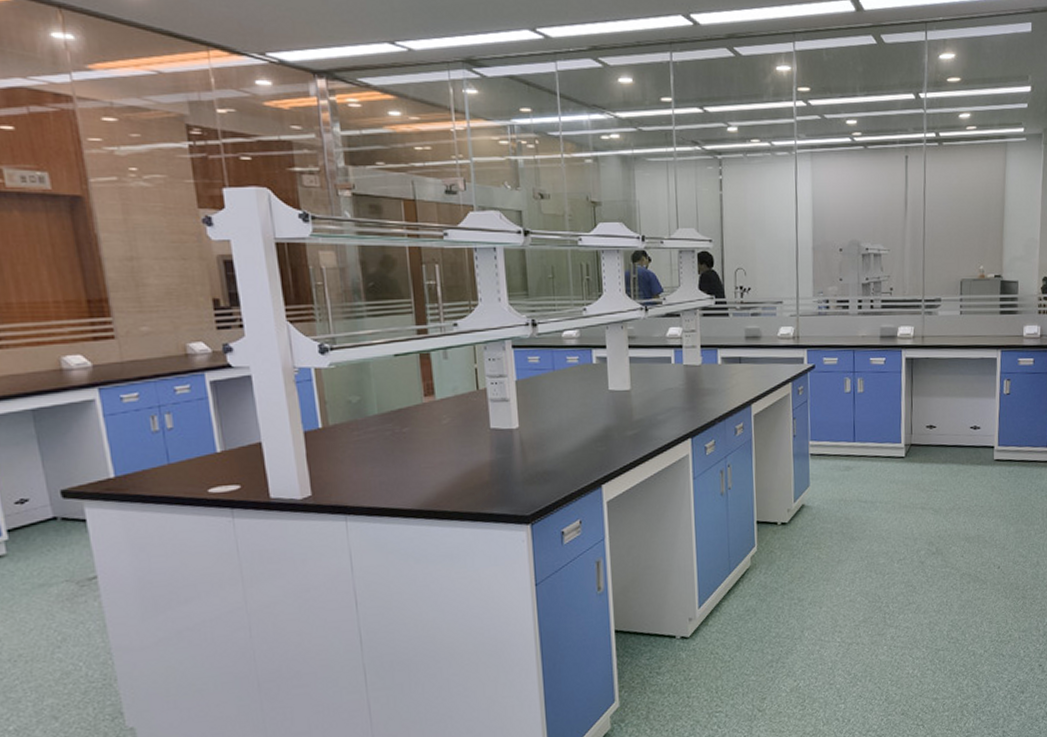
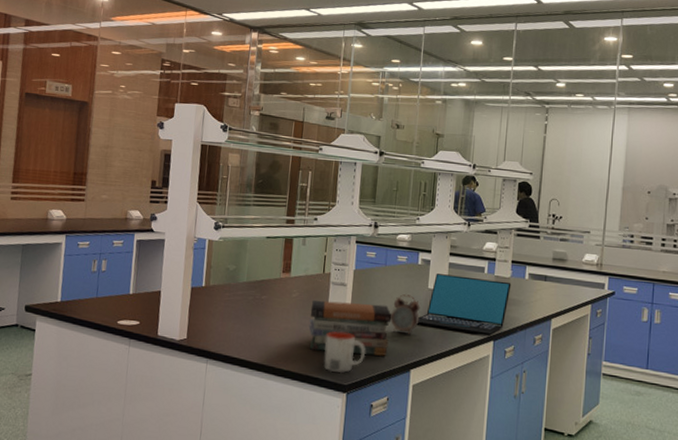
book stack: none [468,417,572,483] -> present [309,300,392,356]
mug: none [494,456,547,505] -> present [323,332,366,374]
alarm clock: none [569,401,604,446] -> present [390,294,421,334]
laptop: none [601,370,704,434] -> present [417,273,512,336]

